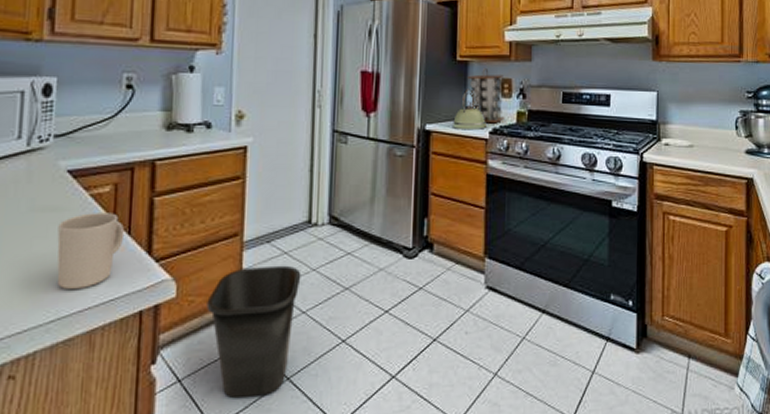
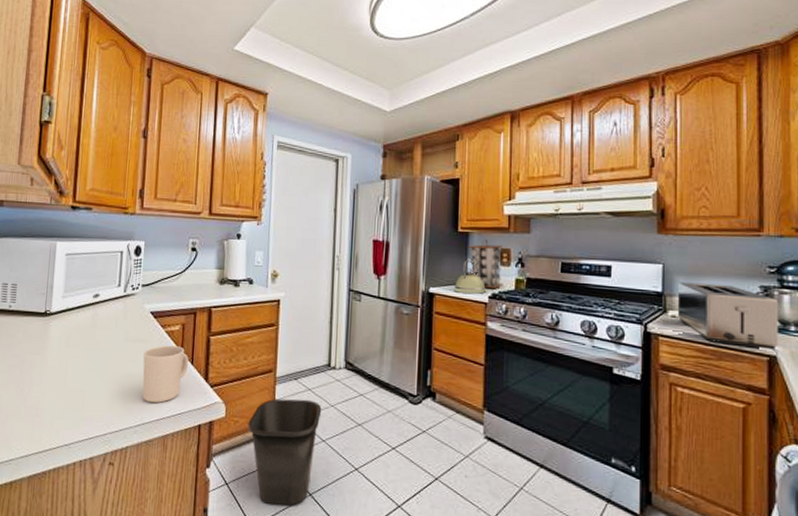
toaster: none [671,109,755,172] -> present [678,282,779,349]

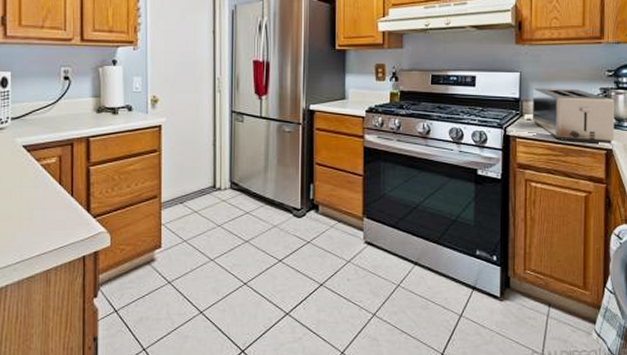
mug: present [142,345,189,403] -> none [18,179,69,239]
waste bin: present [248,398,322,506] -> none [134,222,209,327]
kettle: present [454,257,487,295] -> none [333,74,364,110]
spice rack: present [468,238,504,289] -> none [346,54,379,103]

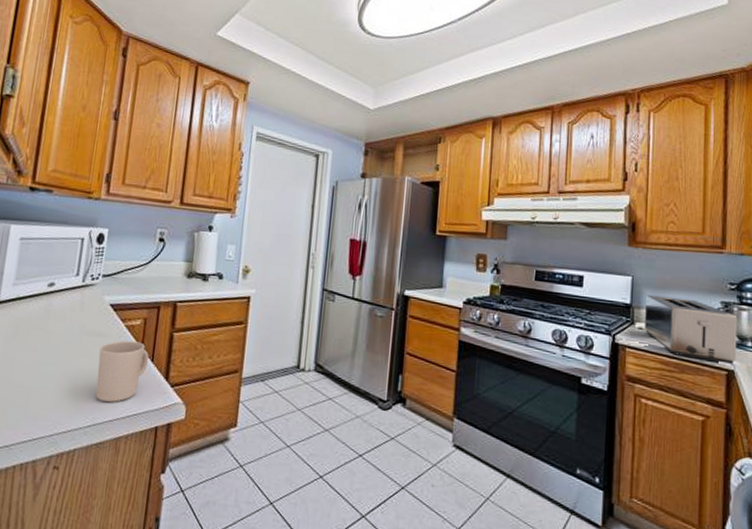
mug: none [18,179,69,239] -> present [95,340,149,403]

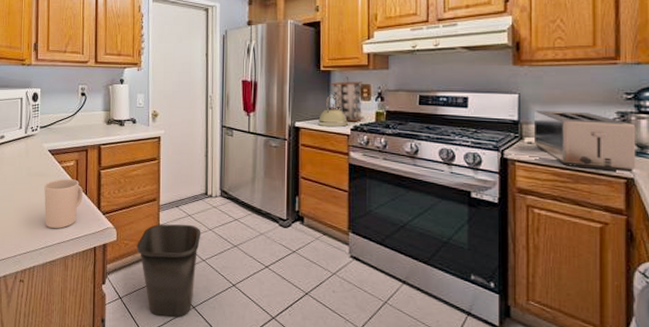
waste bin: none [208,400,288,515] -> present [136,224,201,317]
kettle: none [429,261,462,300] -> present [318,93,349,128]
spice rack: none [445,242,479,295] -> present [330,75,365,122]

